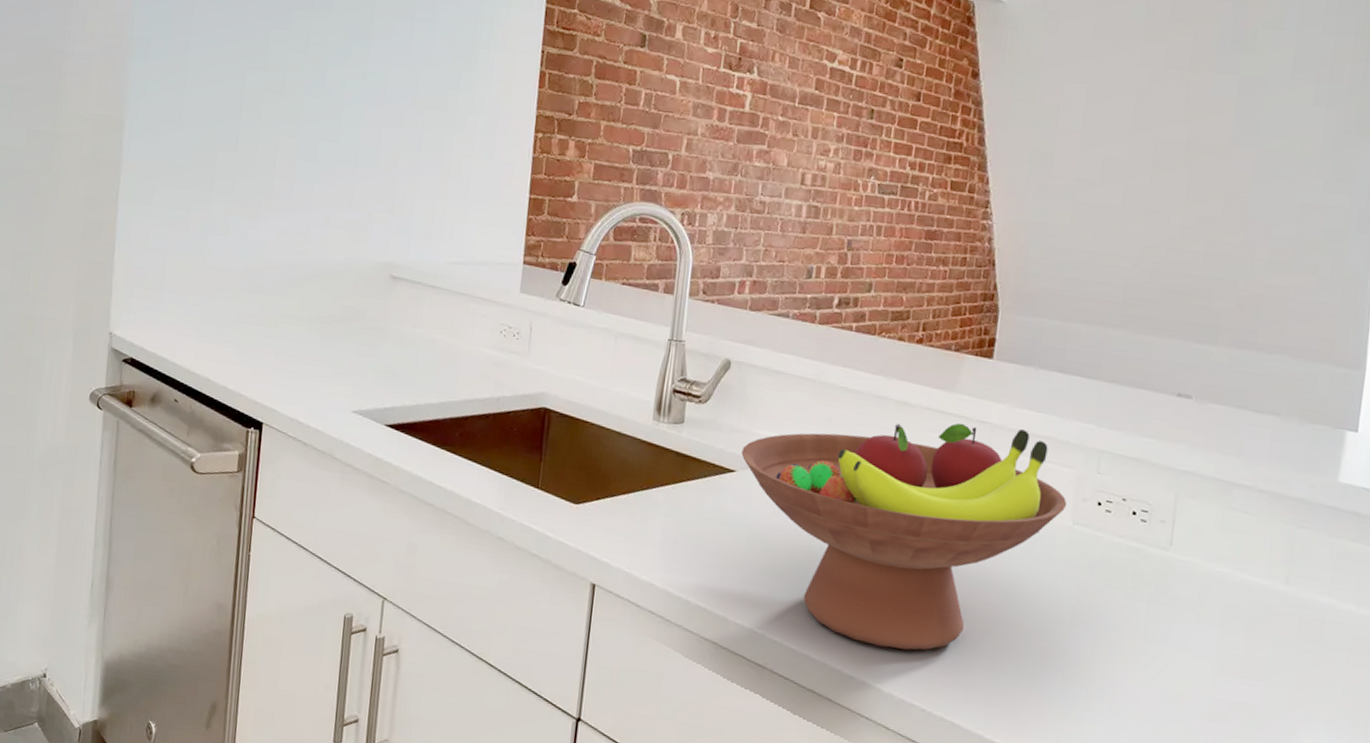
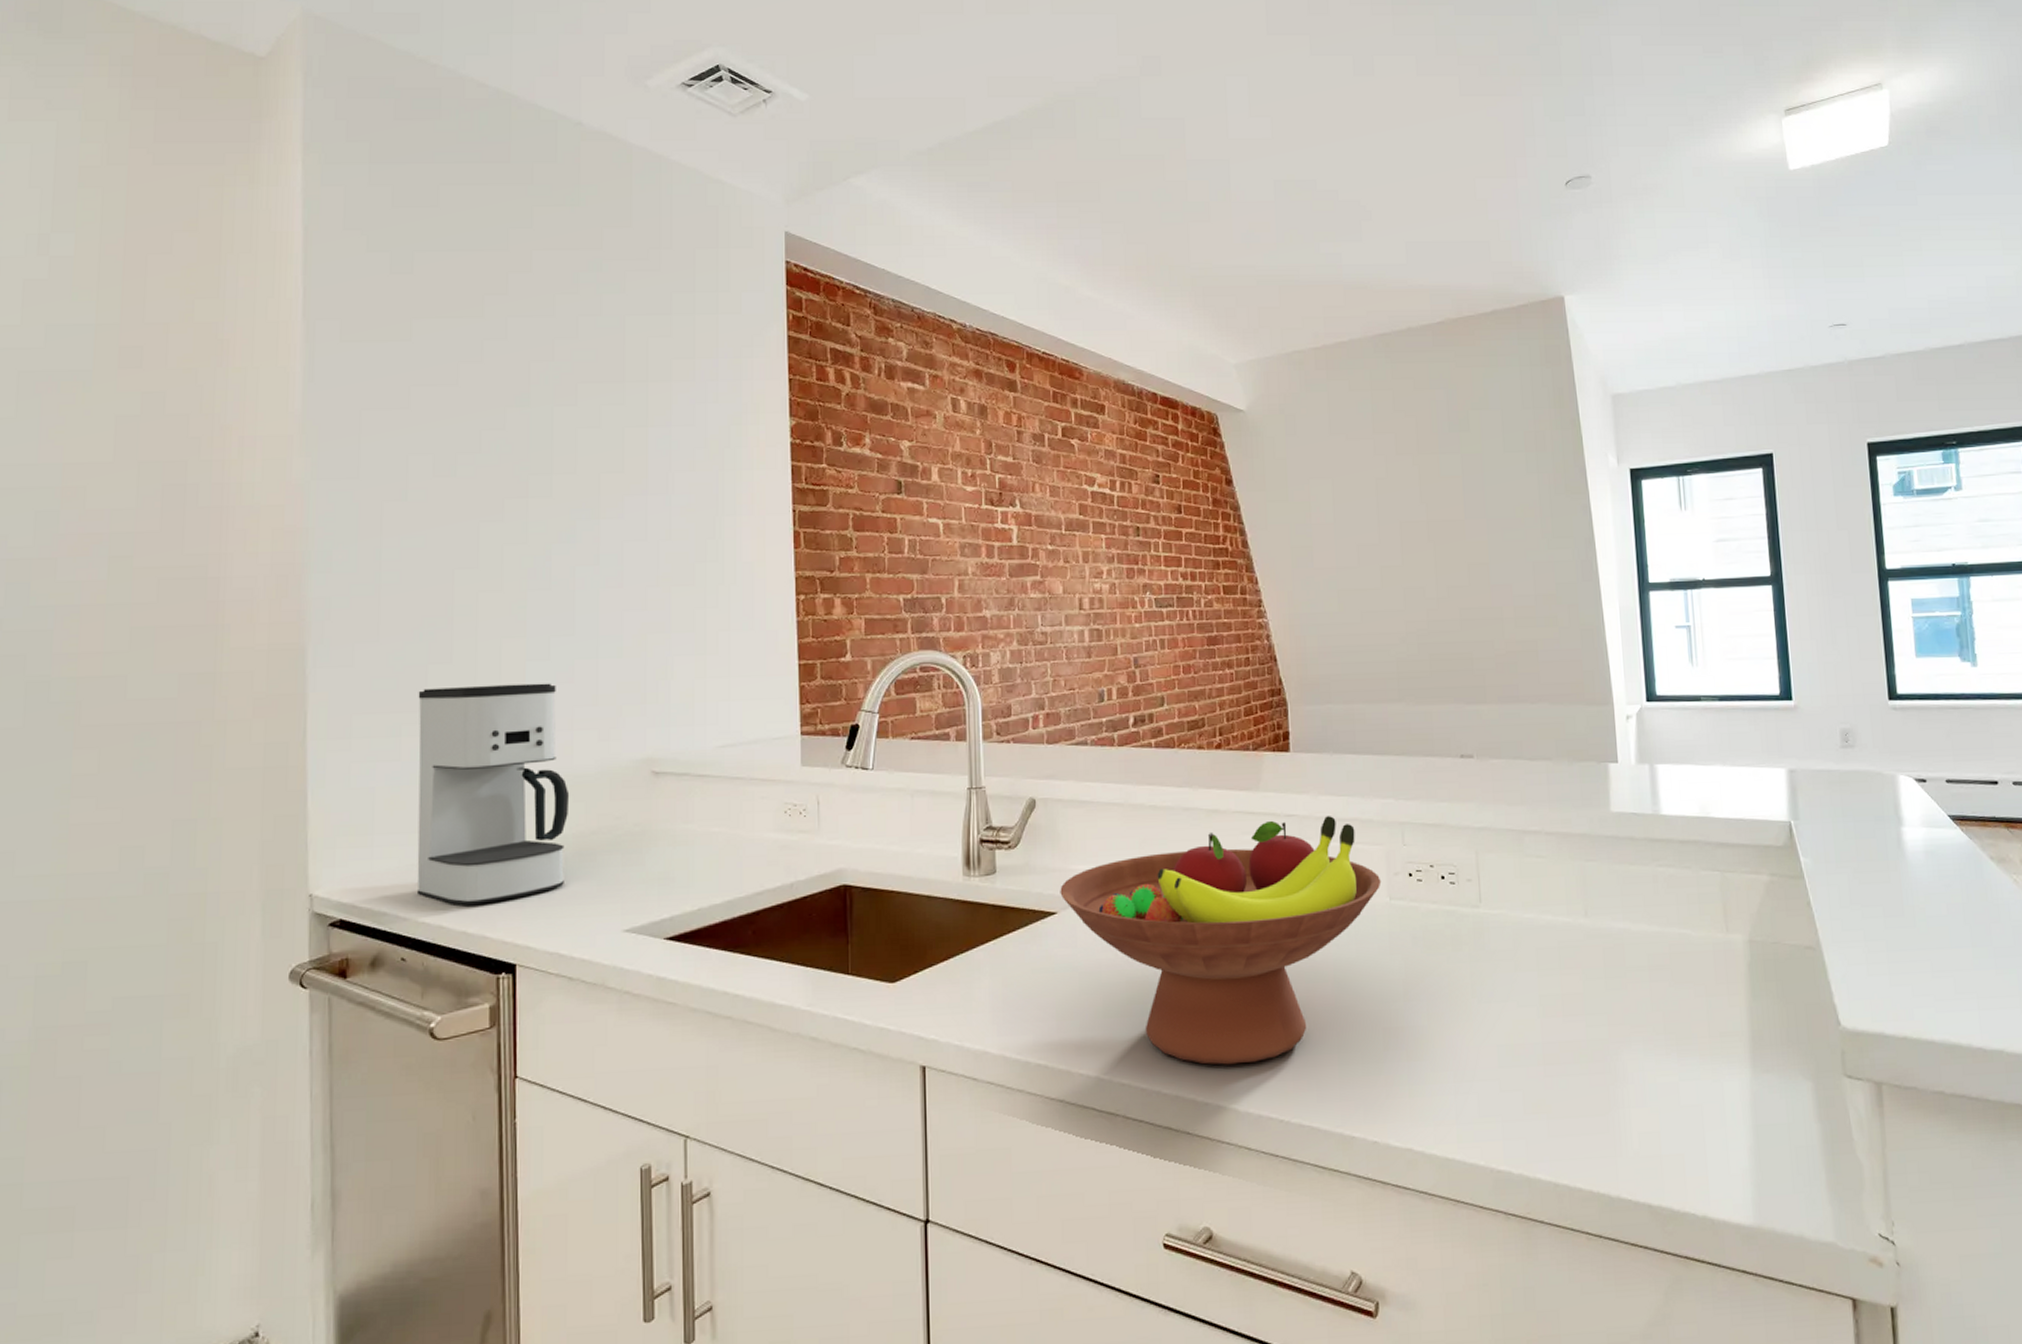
coffee maker: none [191,171,321,367] -> present [416,683,570,905]

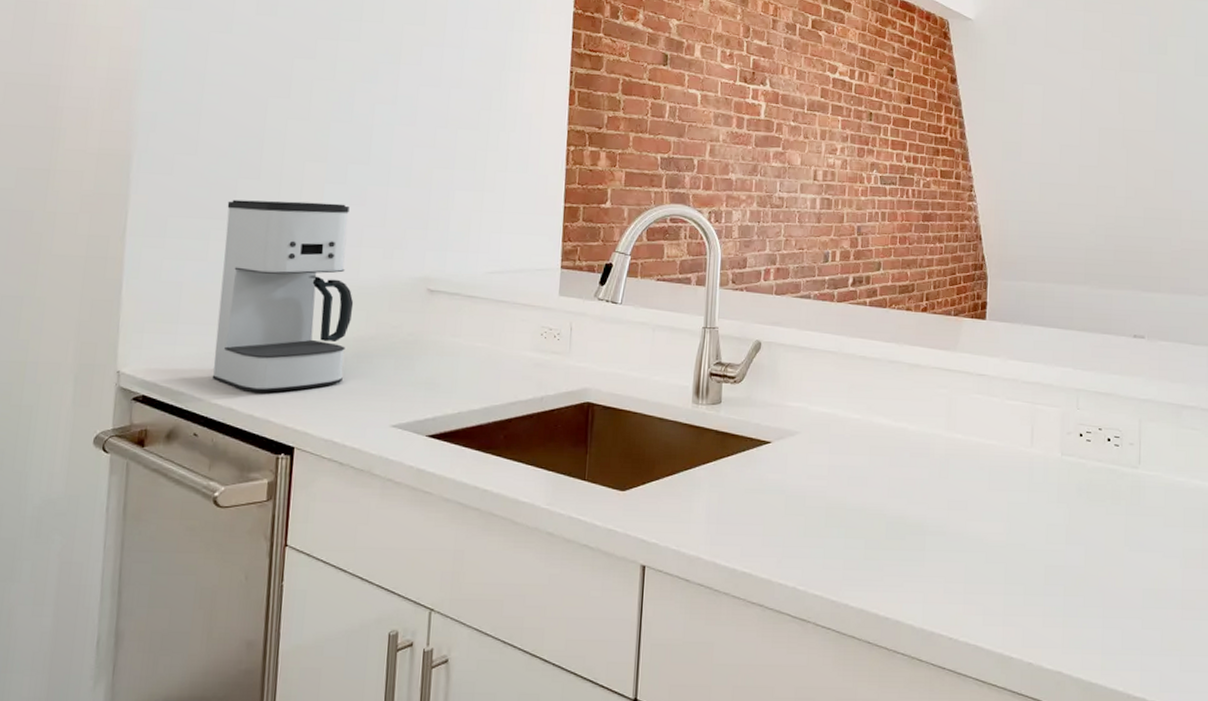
fruit bowl: present [1060,816,1382,1065] -> none [775,377,1056,587]

